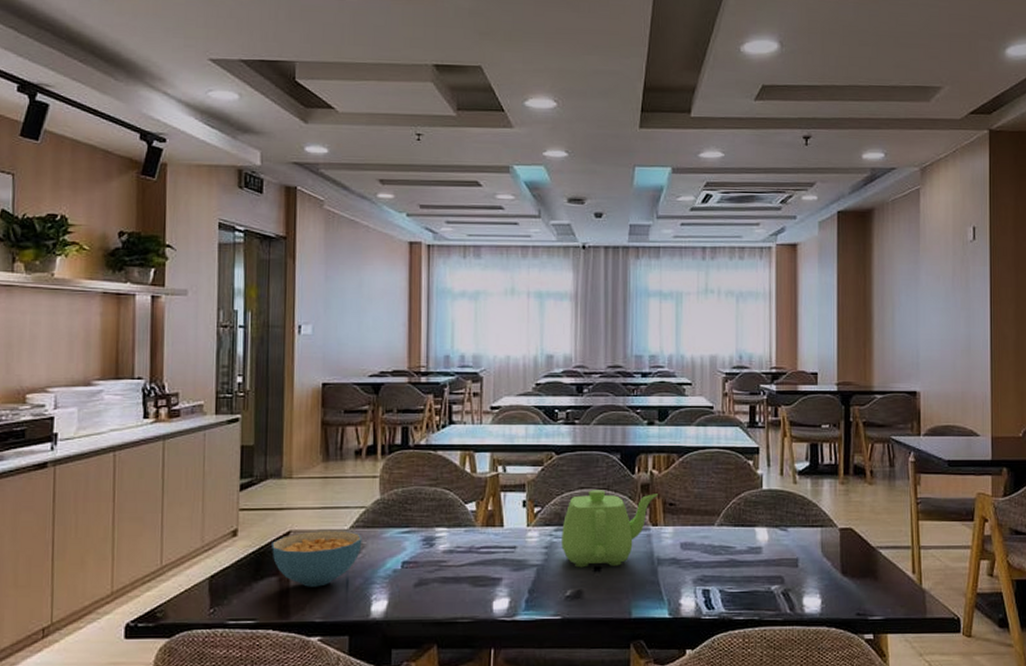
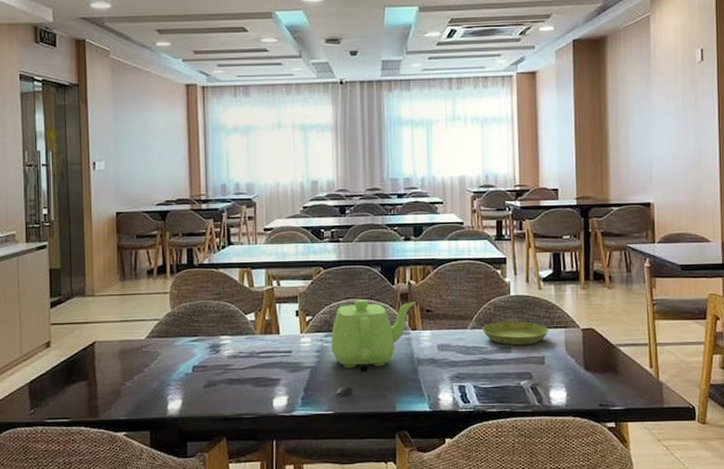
cereal bowl: present [272,531,362,587] -> none [80,340,157,390]
saucer: none [730,519,803,545] -> present [482,321,548,345]

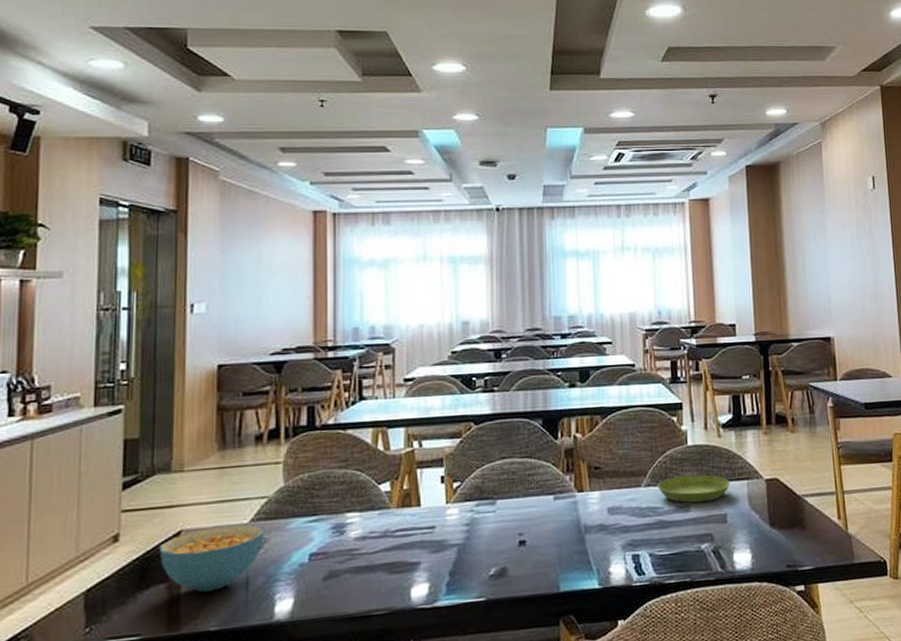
cereal bowl: none [80,340,157,390] -> present [159,525,264,592]
teapot: present [331,299,416,368] -> none [483,458,582,544]

